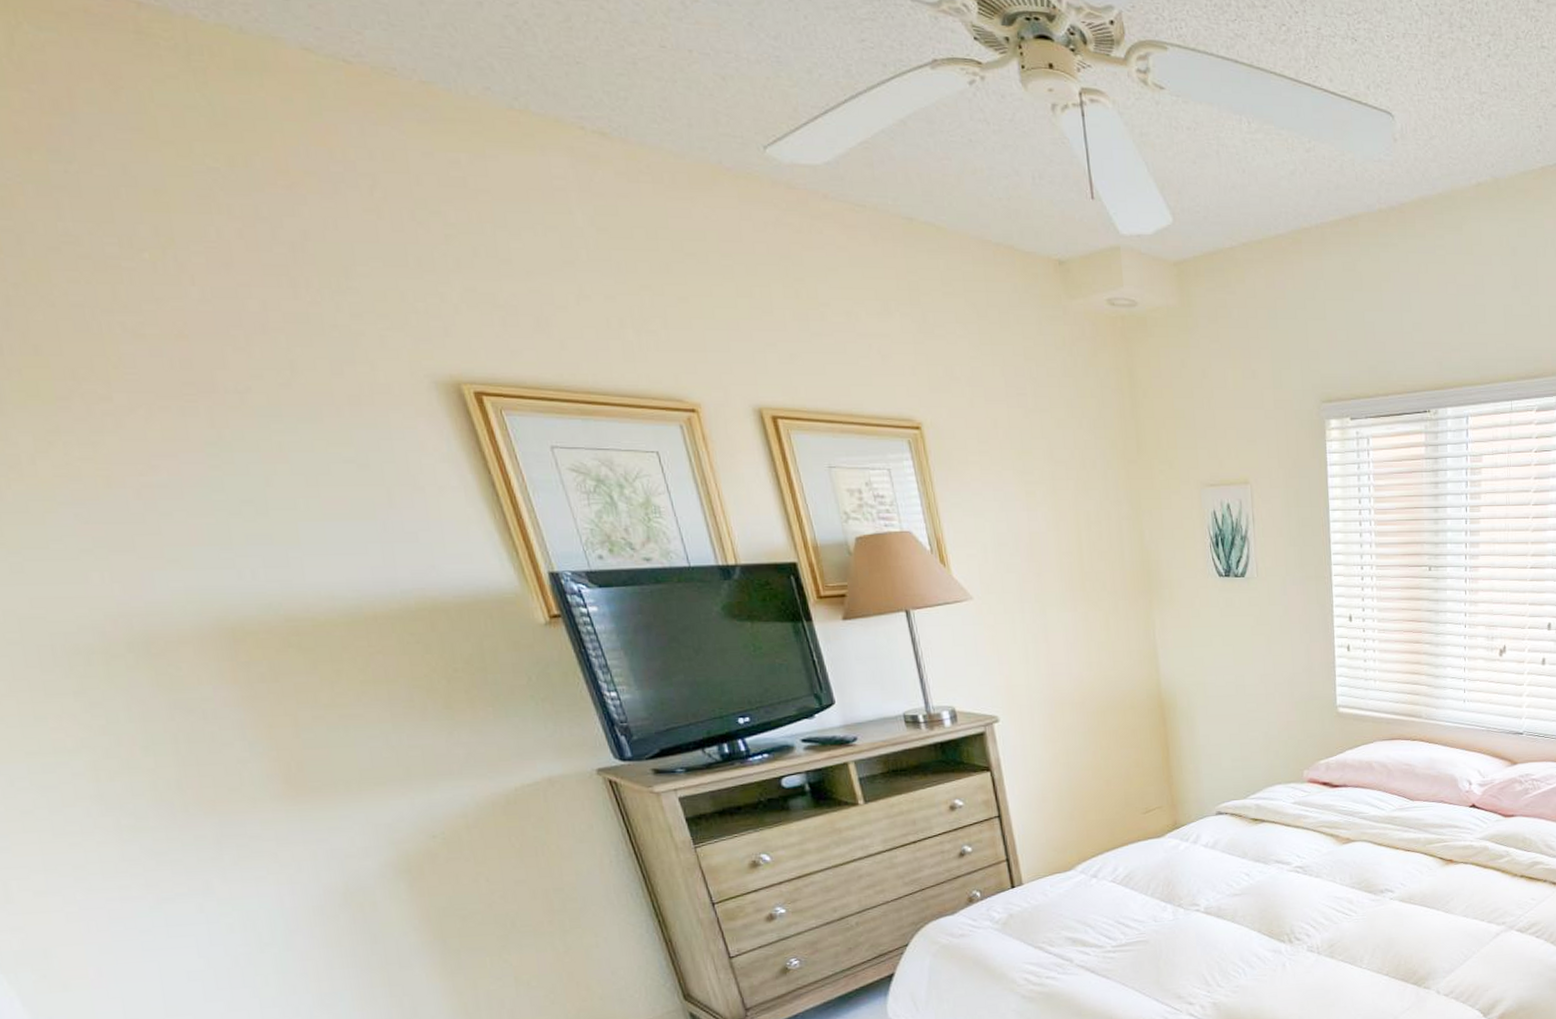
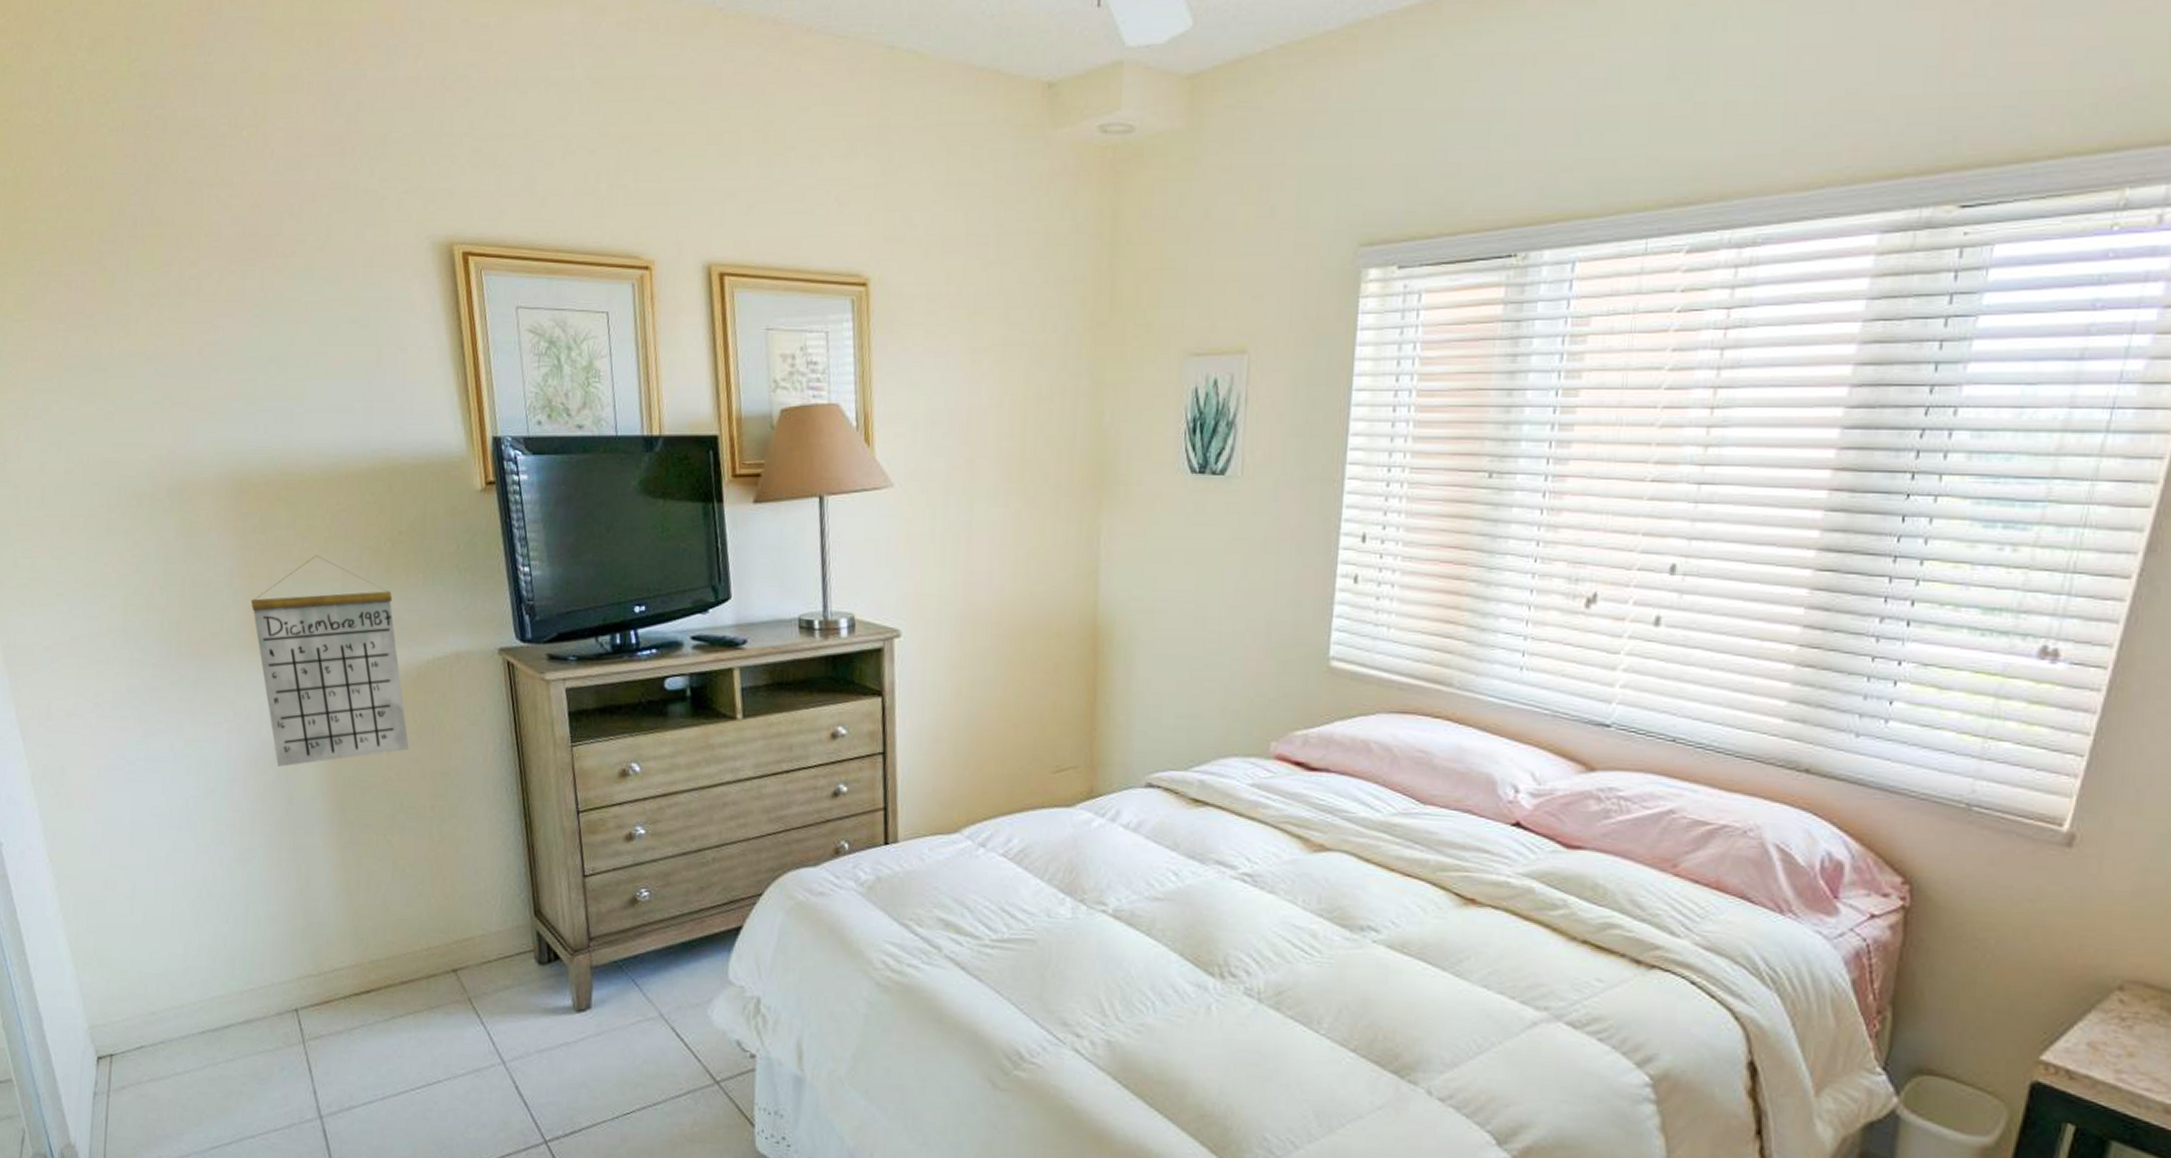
calendar: none [276,698,512,910] -> present [251,554,409,767]

